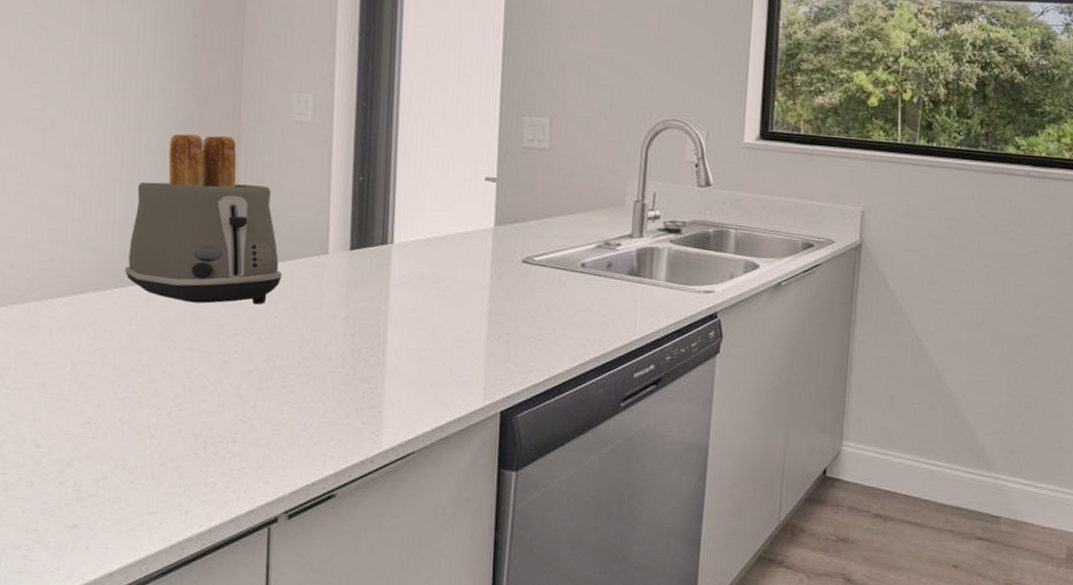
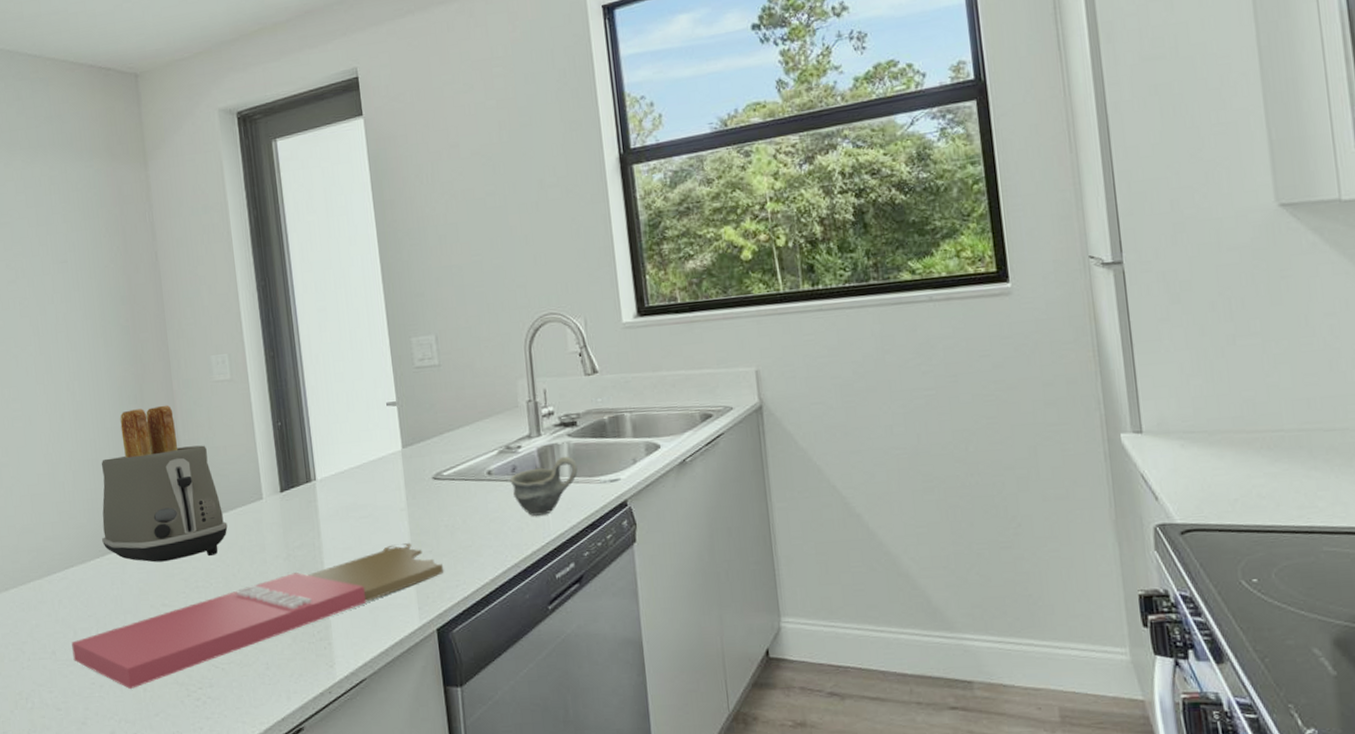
cutting board: none [67,321,518,434] -> present [71,543,443,689]
cup: none [603,260,674,315] -> present [510,456,578,516]

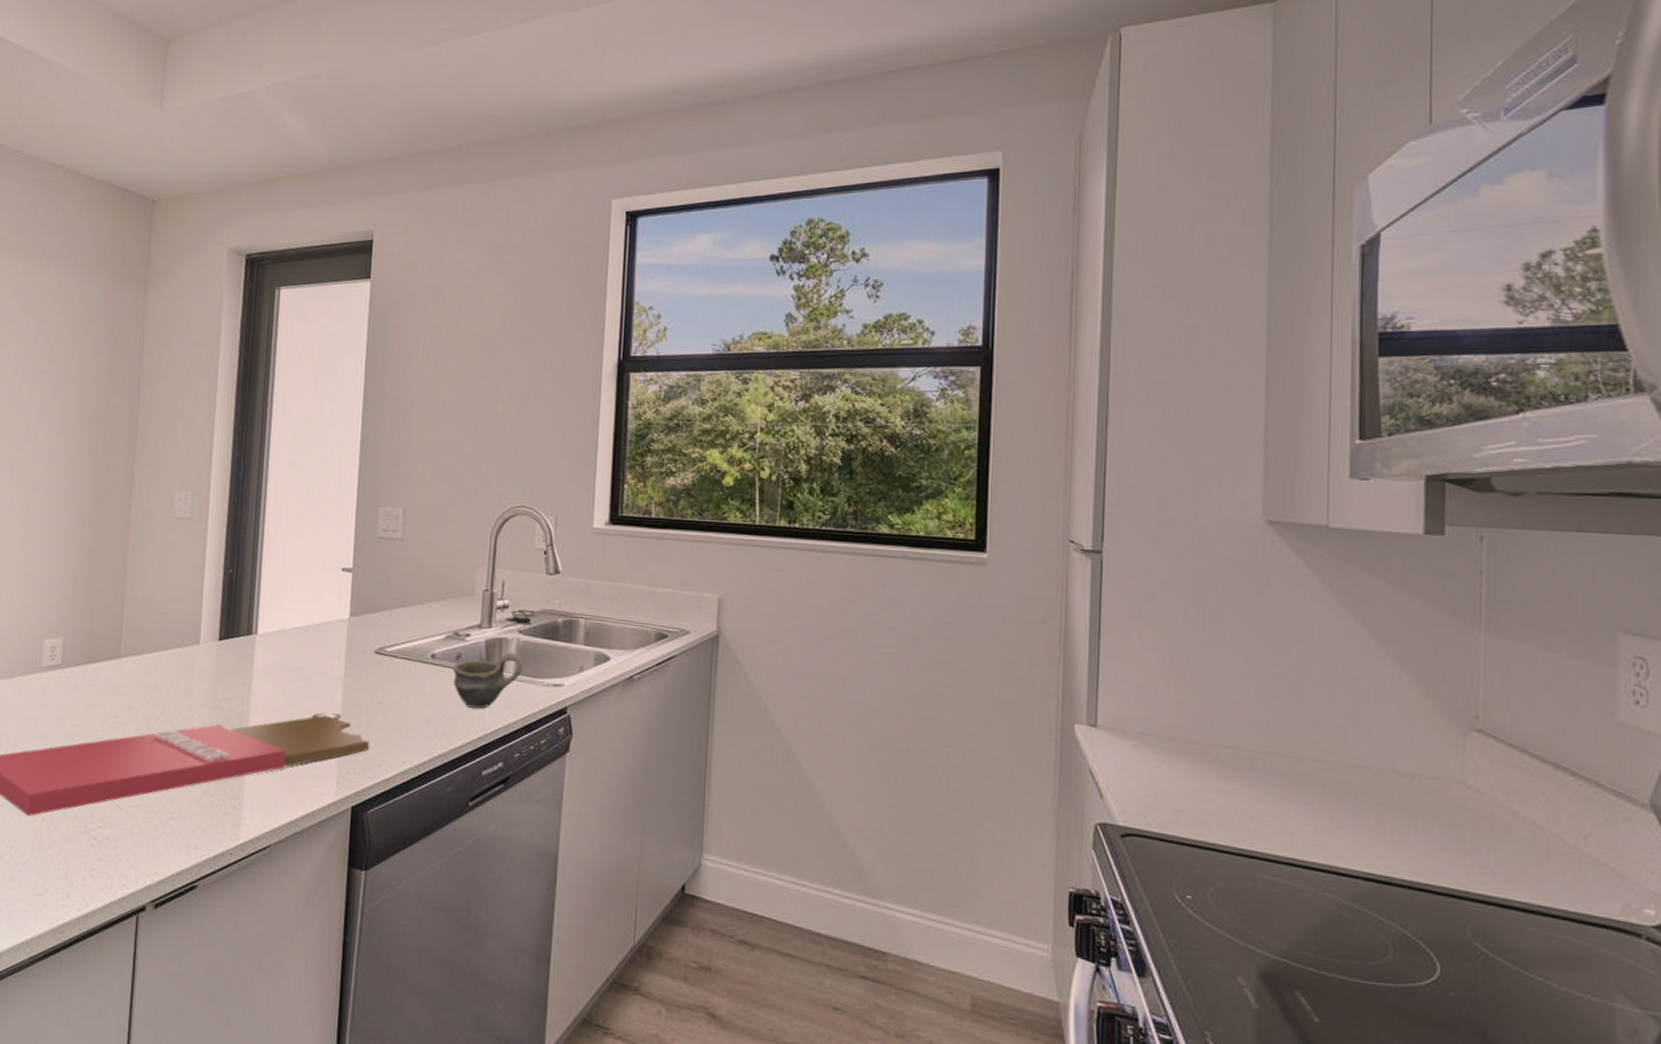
toaster: present [101,405,228,563] -> none [29,531,159,693]

